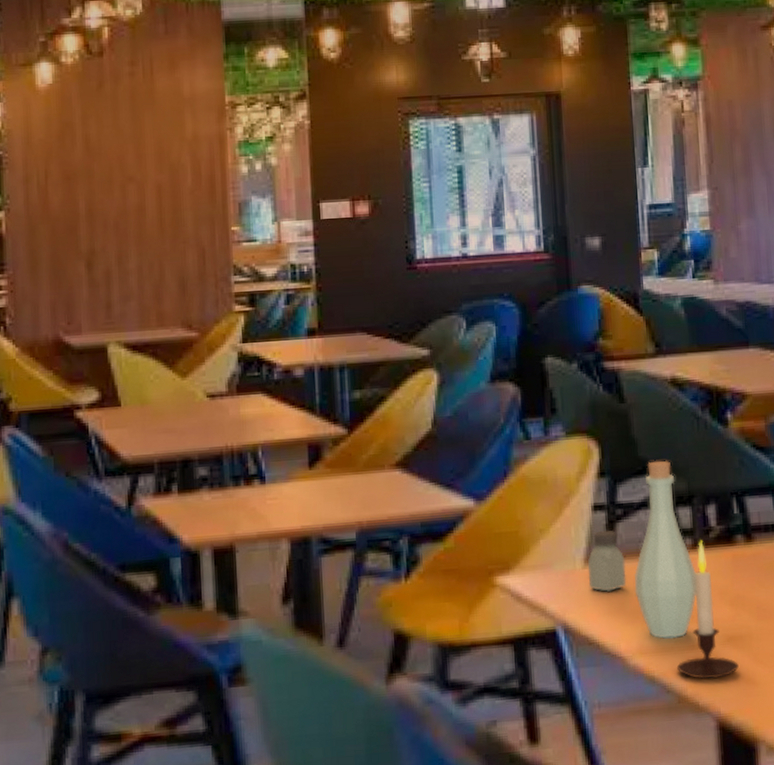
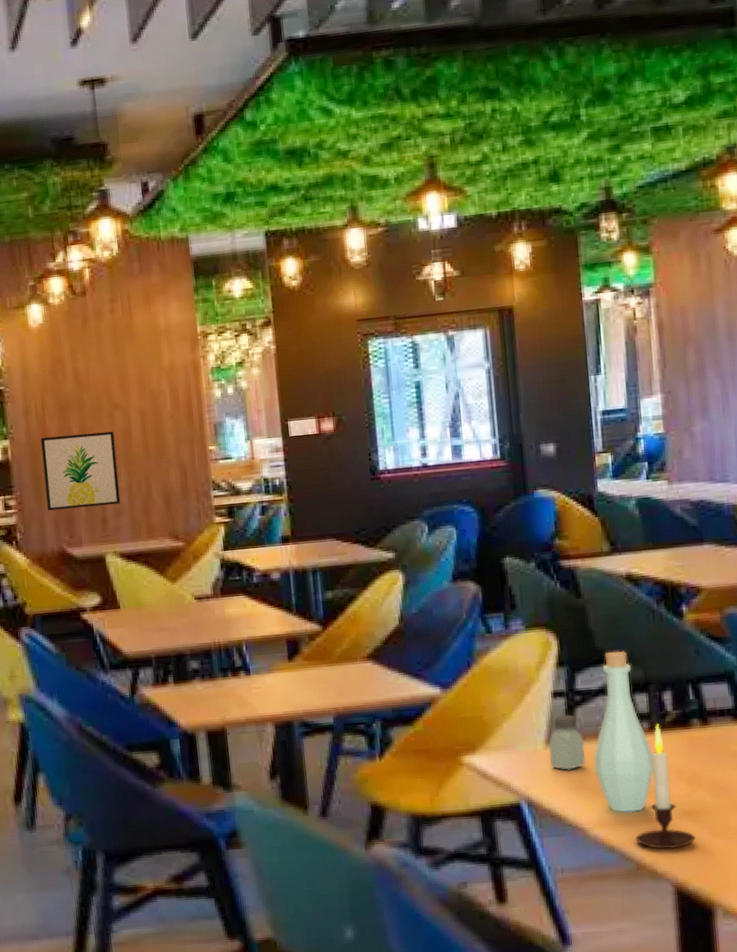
wall art: none [41,206,129,293] -> present [40,431,121,511]

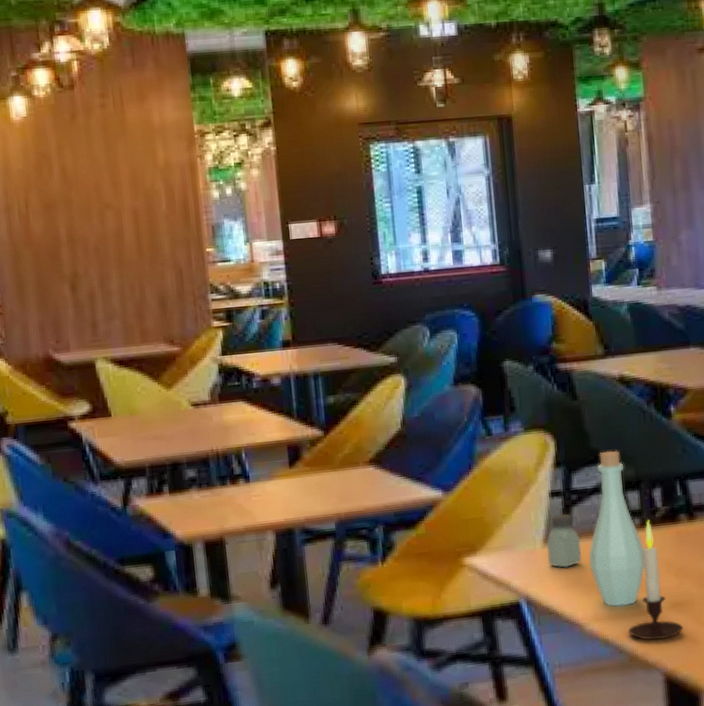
wall art: present [40,431,121,511] -> none [24,231,112,314]

